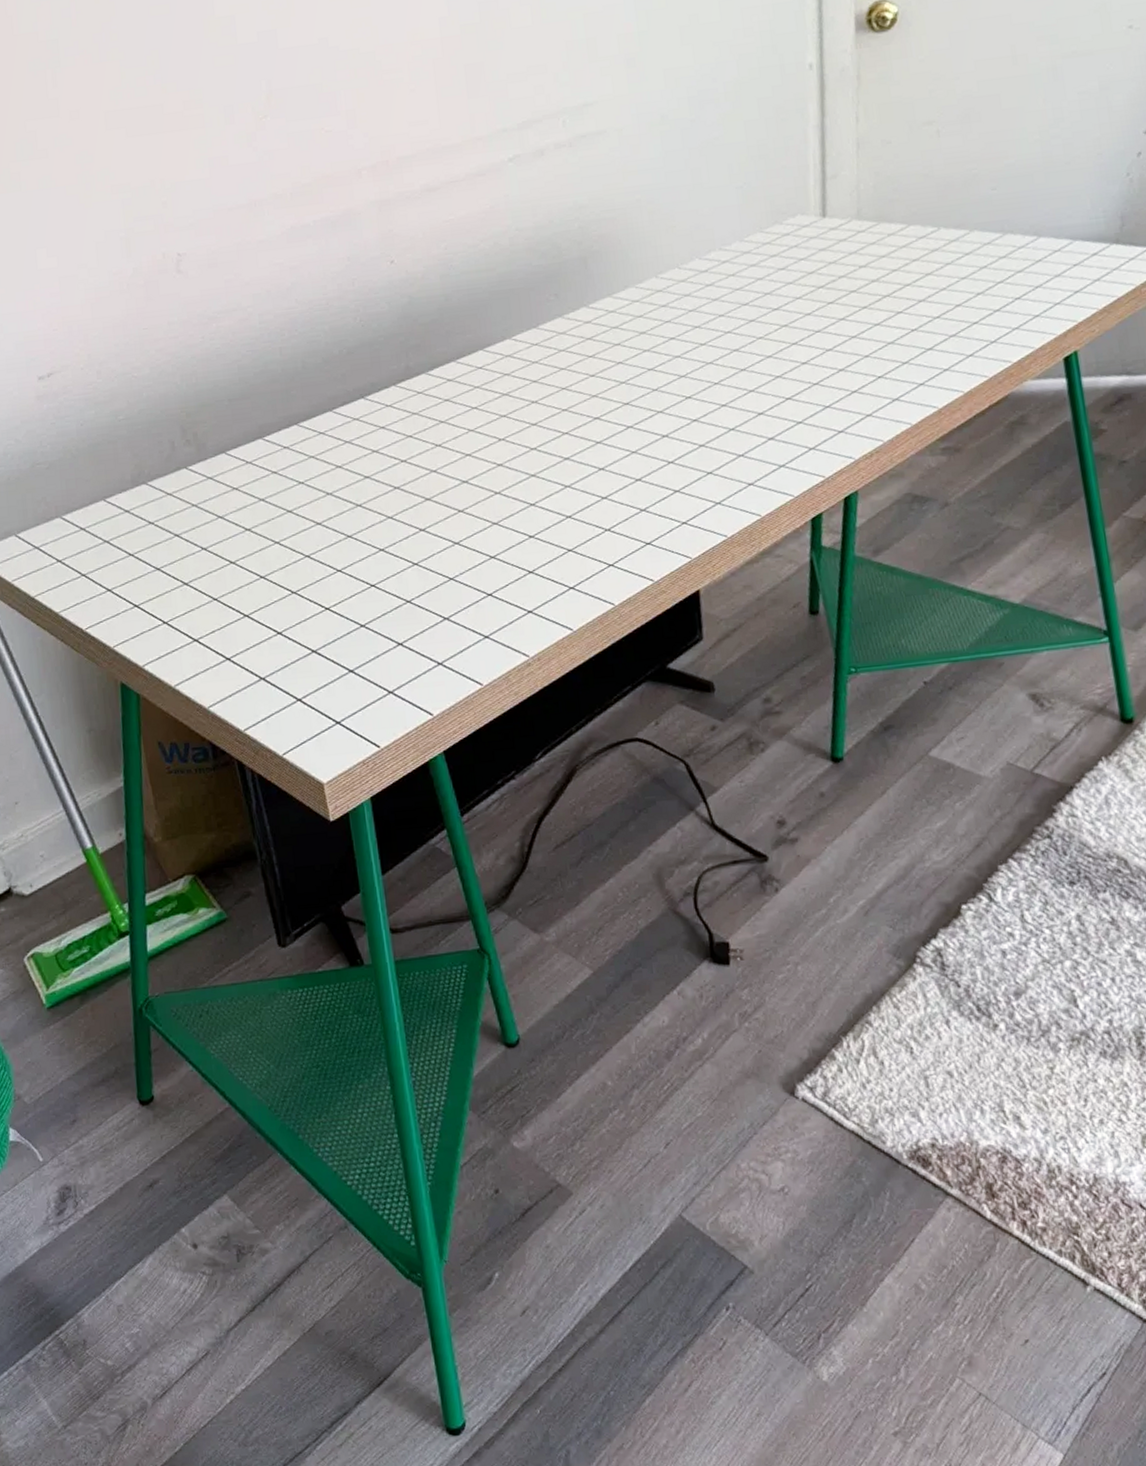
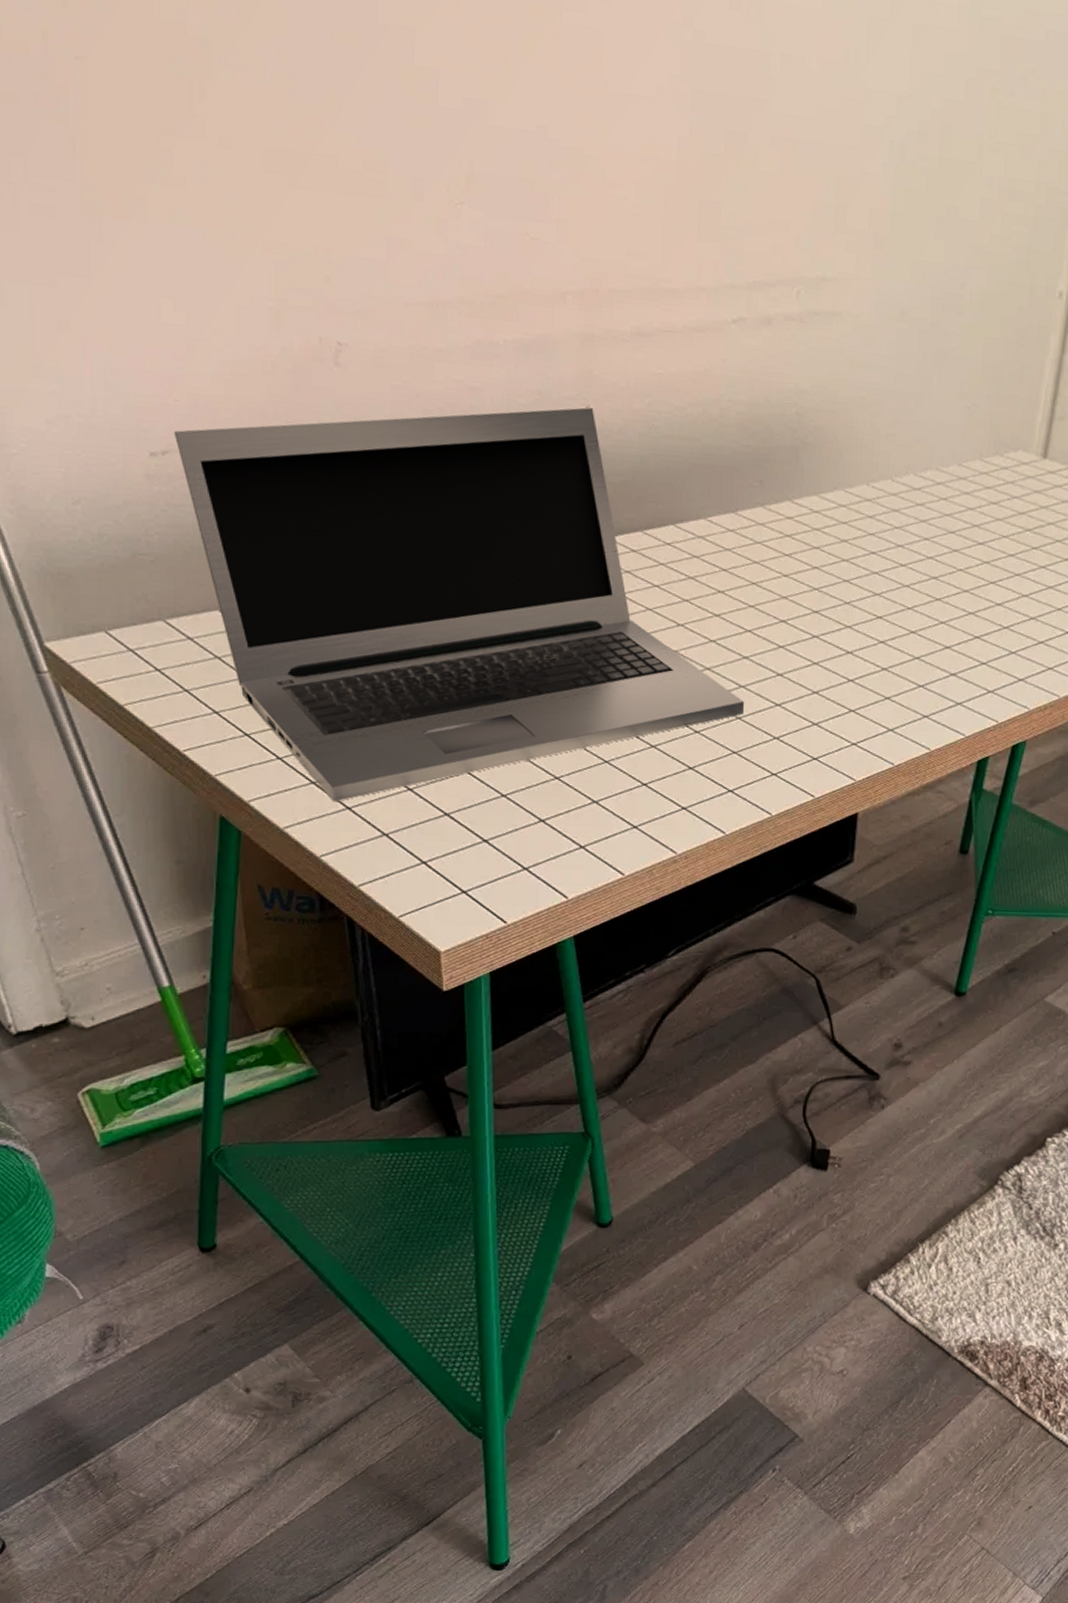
laptop: none [55,262,573,656] -> present [173,407,744,802]

